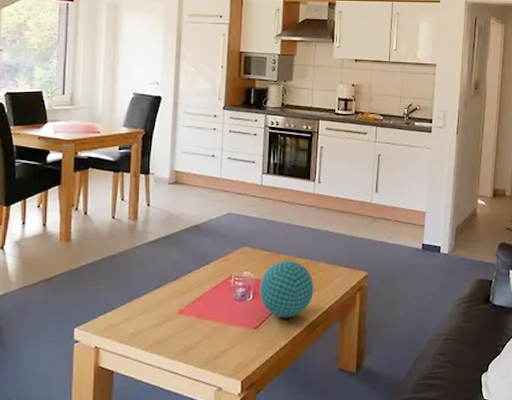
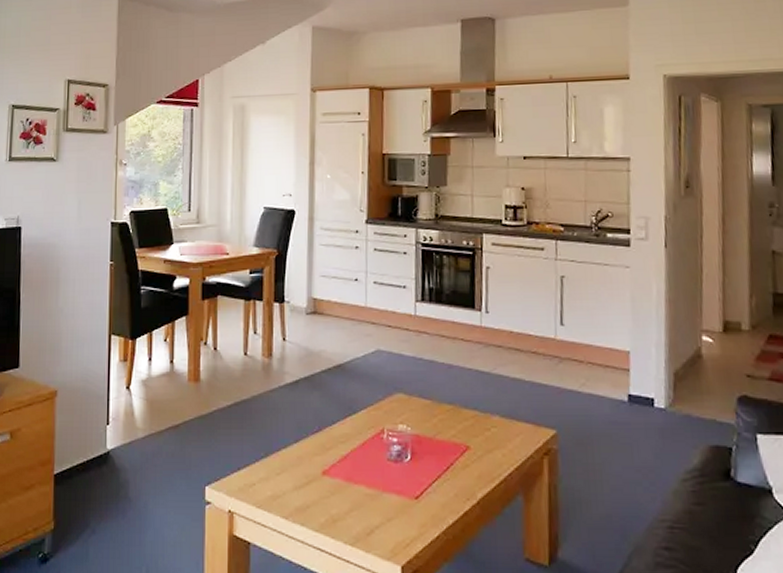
decorative ball: present [260,260,314,318] -> none [419,412,488,487]

